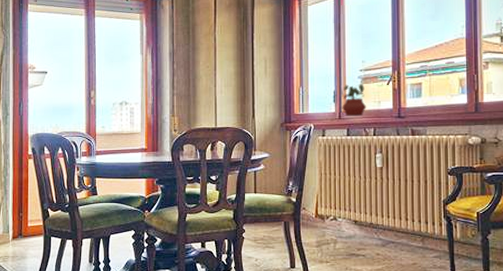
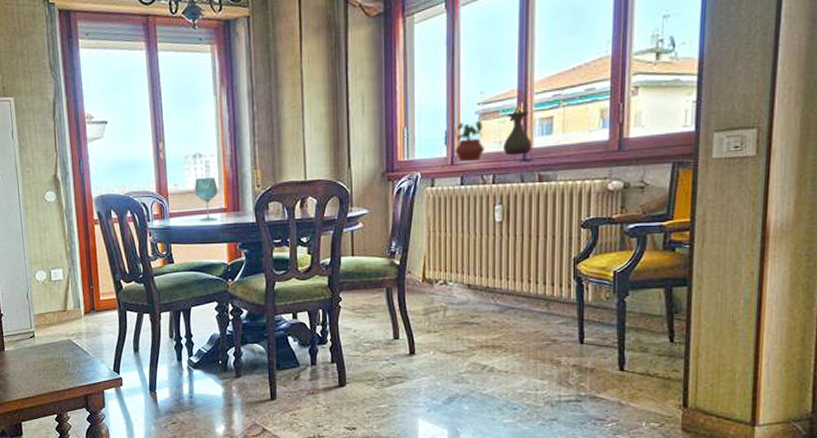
wine glass: none [119,122,141,160] -> present [194,178,219,222]
vase: none [381,78,405,113] -> present [502,111,532,156]

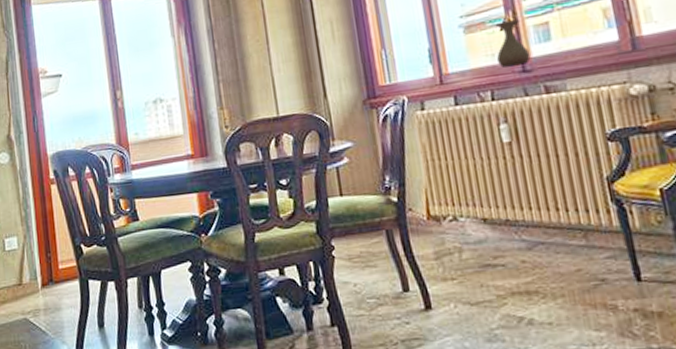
wine glass: present [194,178,219,222] -> none [156,122,185,172]
potted plant: present [453,120,485,162] -> none [437,33,477,81]

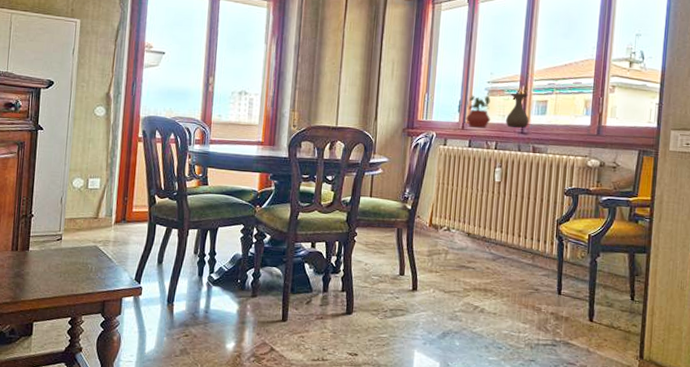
potted plant: none [437,33,477,81] -> present [466,95,491,129]

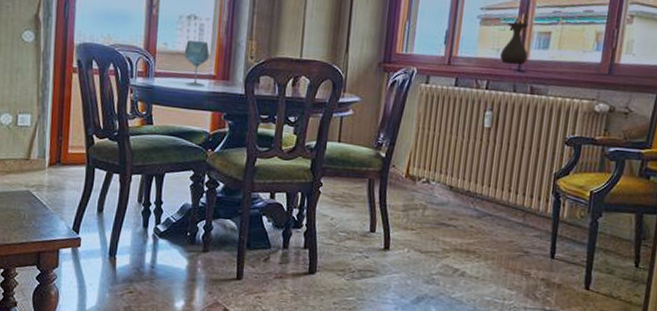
wine glass: none [235,112,258,152] -> present [184,40,210,87]
potted plant: present [466,95,491,129] -> none [453,24,483,65]

